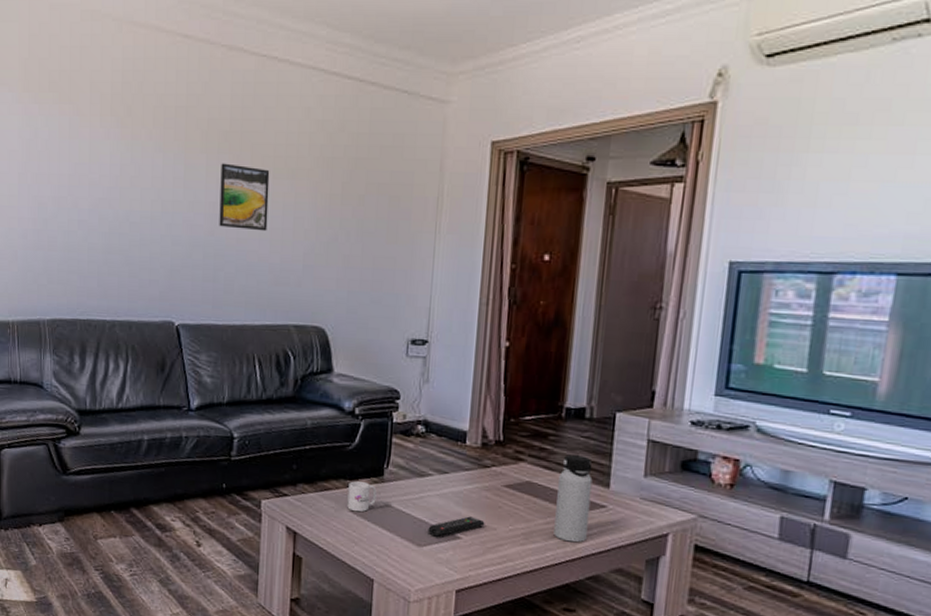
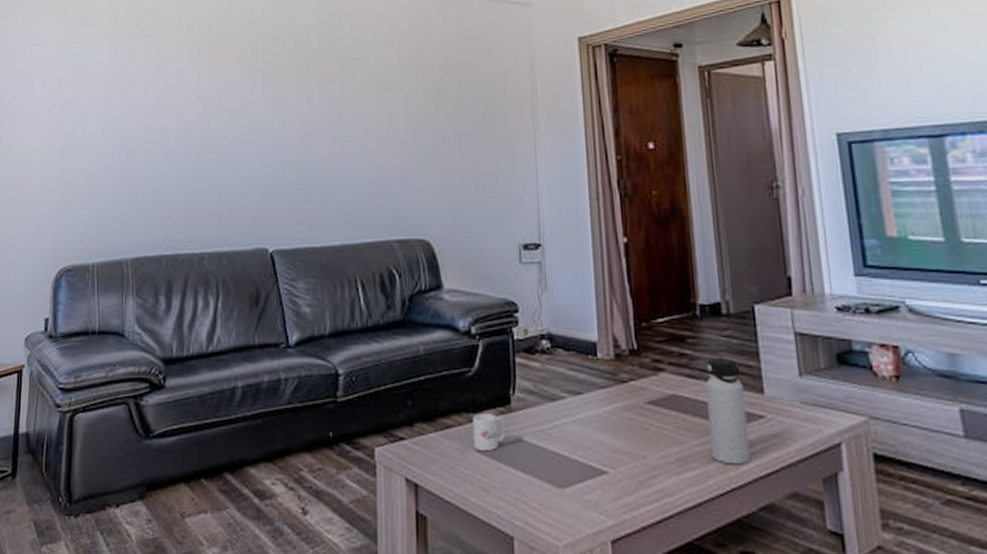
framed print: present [219,163,270,231] -> none [311,80,362,145]
remote control: present [427,516,485,537] -> none [568,444,633,474]

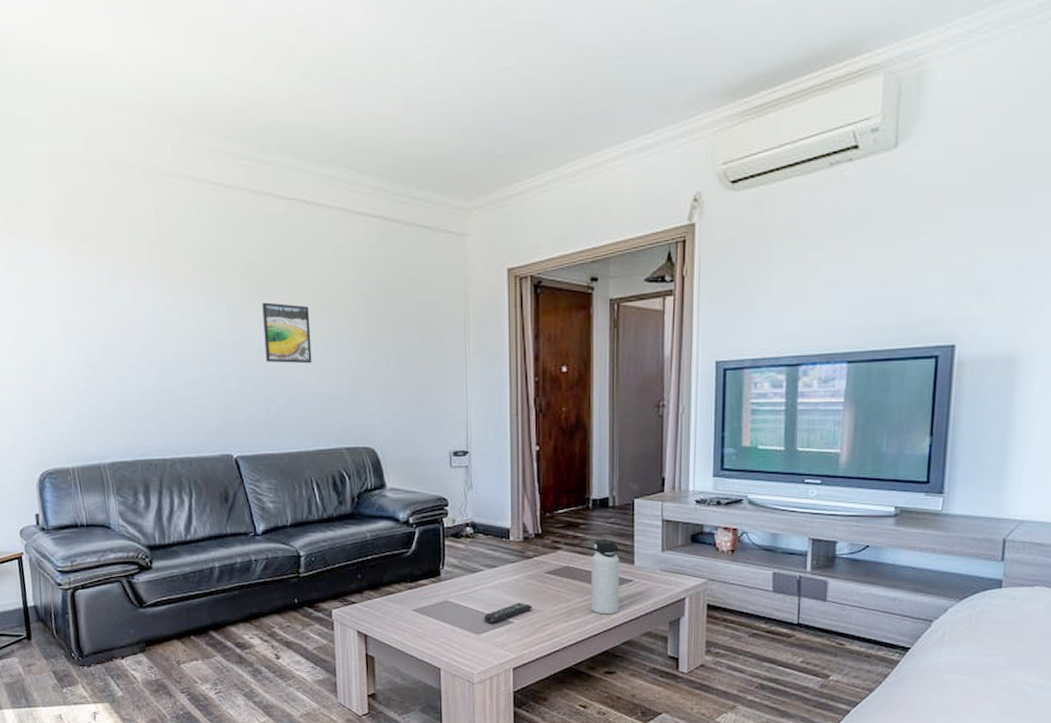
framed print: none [311,80,362,145] -> present [262,302,312,364]
mug: present [472,414,505,452] -> none [410,583,436,610]
remote control: none [568,444,633,474] -> present [484,602,533,624]

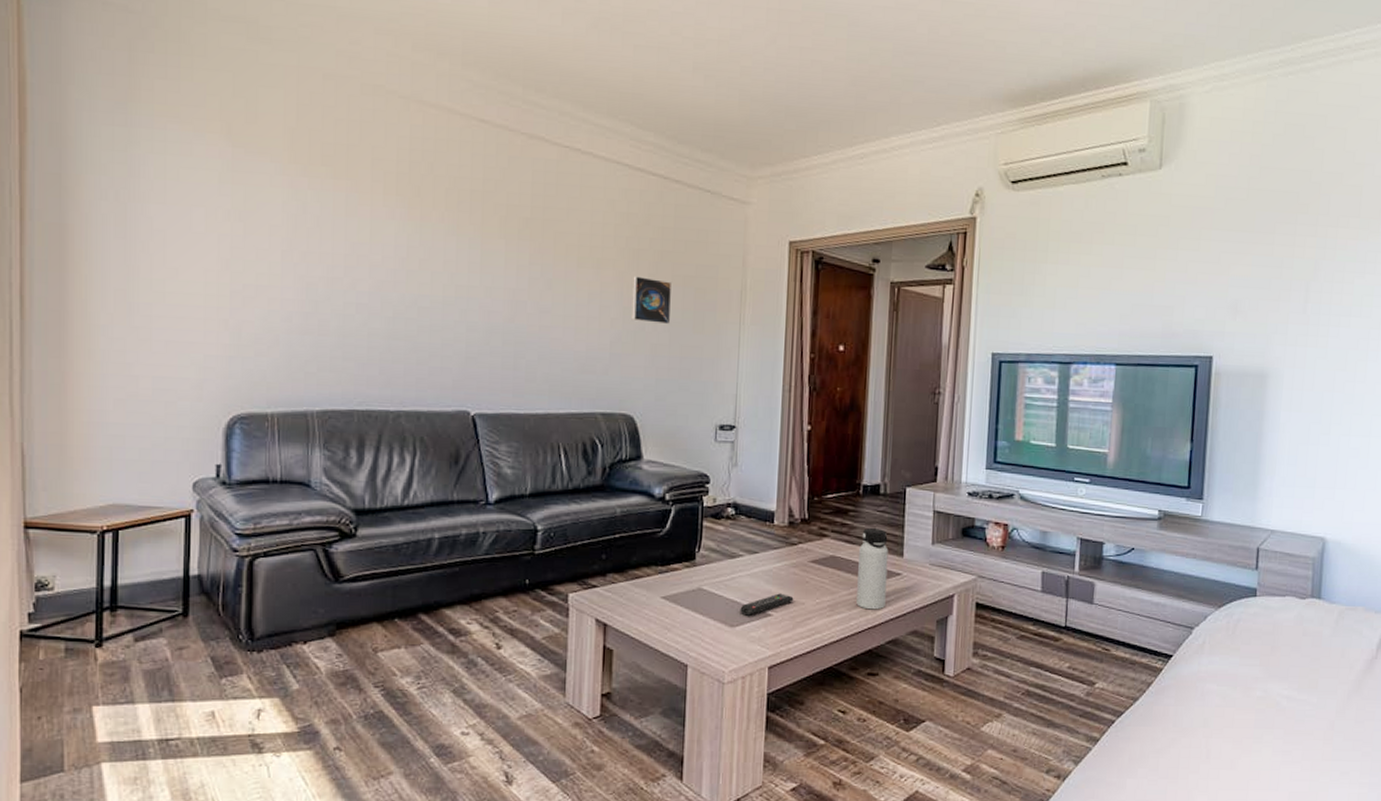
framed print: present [262,302,312,364] -> none [519,250,574,319]
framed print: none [364,317,402,361] -> present [631,276,673,325]

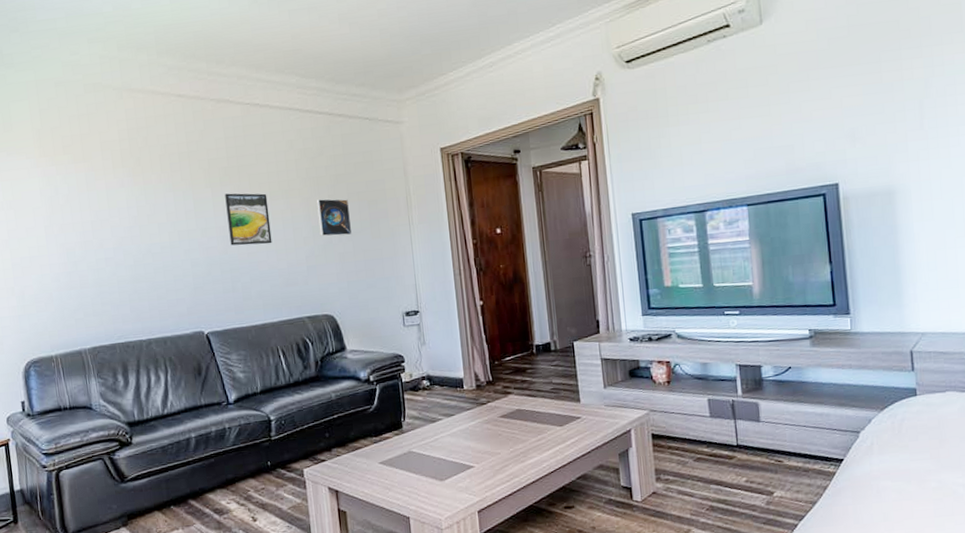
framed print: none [519,250,574,319] -> present [225,193,272,246]
remote control: present [740,593,794,616] -> none [446,447,491,470]
water bottle: present [856,528,889,610] -> none [540,380,571,452]

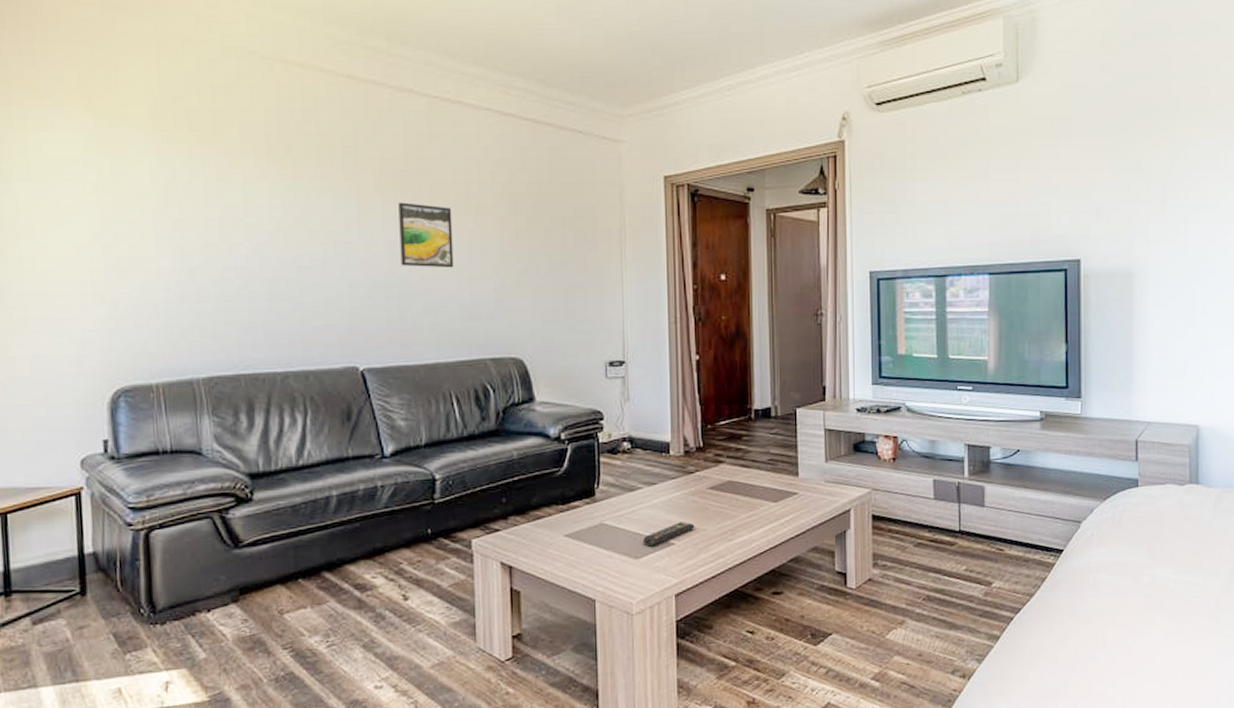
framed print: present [316,198,353,237] -> none [512,221,553,267]
remote control: none [446,447,491,470] -> present [643,521,695,547]

